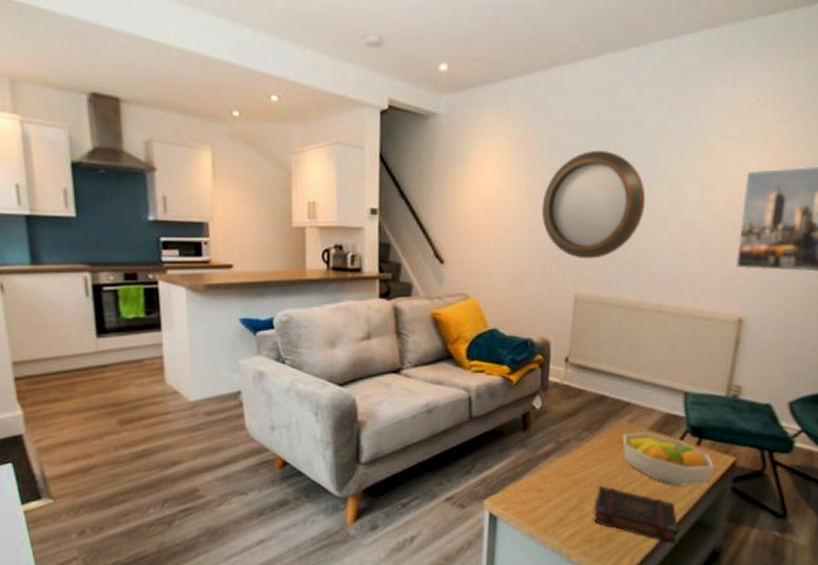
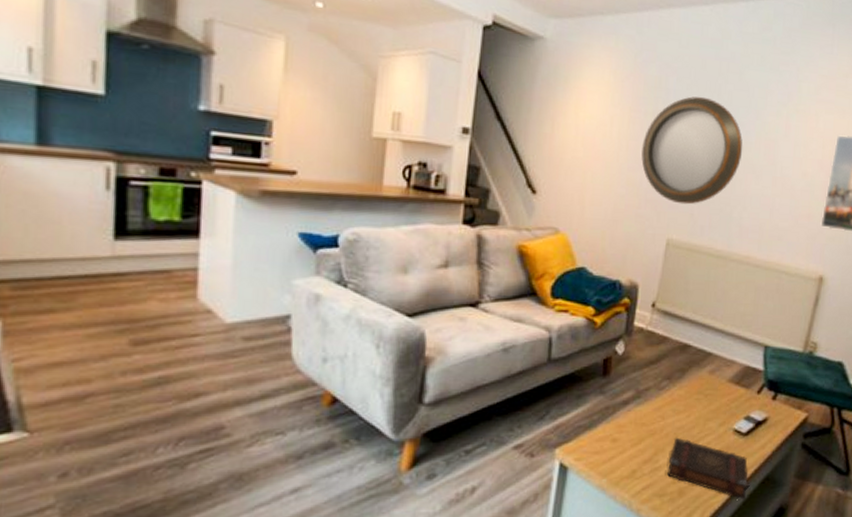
fruit bowl: present [622,432,714,486] -> none [701,384,787,441]

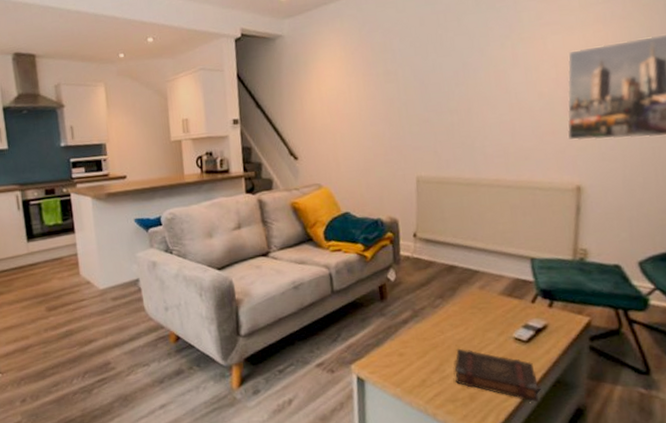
home mirror: present [641,96,743,205] -> none [379,48,474,145]

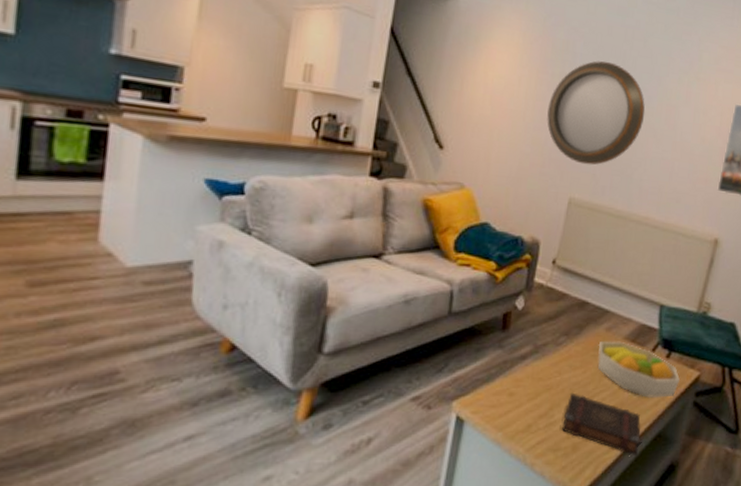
home mirror: none [379,48,474,145] -> present [547,61,645,166]
fruit bowl: none [474,297,569,347] -> present [598,341,680,398]

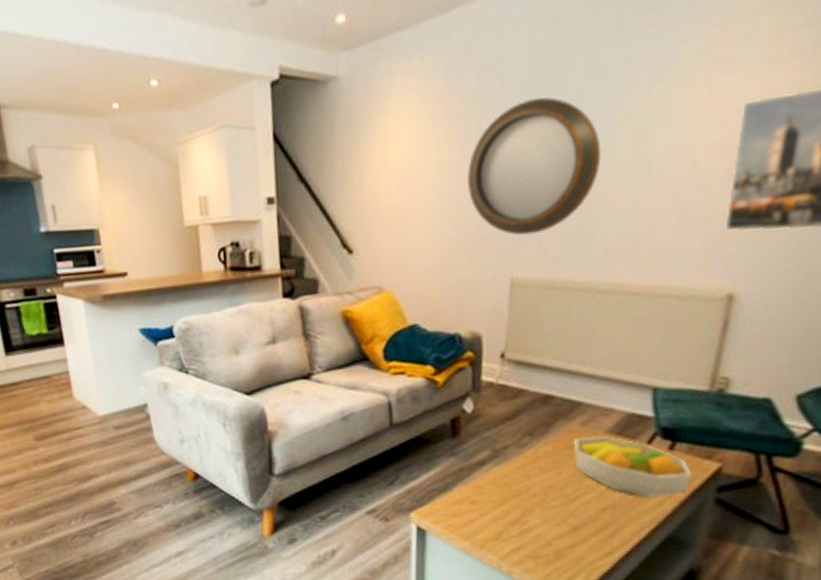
book: present [562,392,641,456] -> none [539,496,643,563]

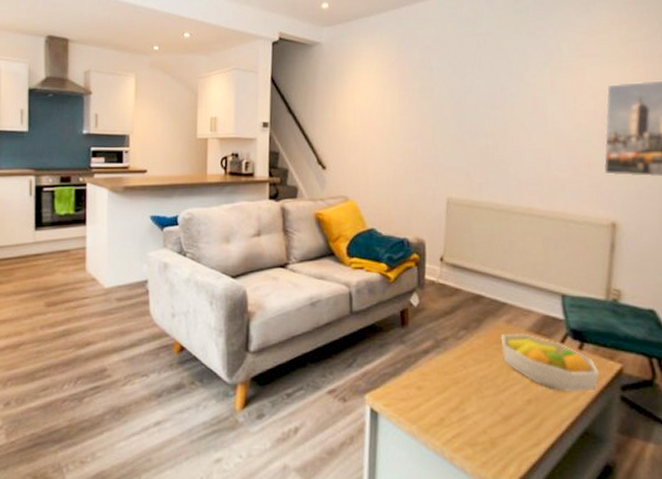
home mirror: present [467,97,602,236] -> none [413,69,511,166]

